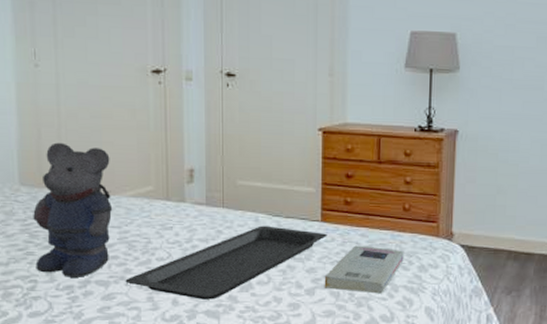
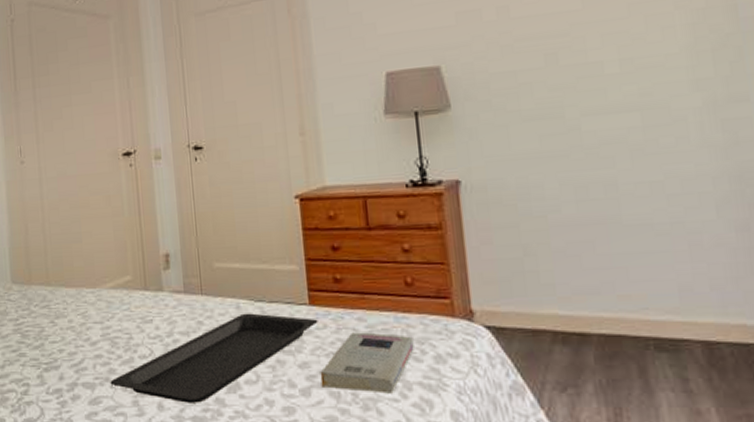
bear: present [33,142,113,277] -> none [24,236,95,380]

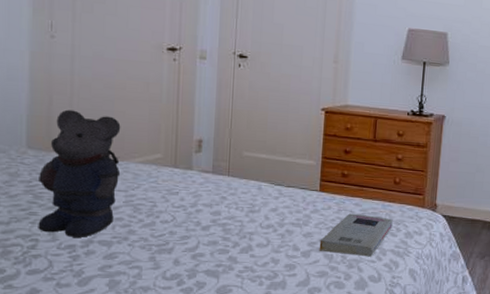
bear: none [24,236,95,380] -> present [38,109,121,237]
serving tray: present [110,313,318,403] -> none [128,193,325,260]

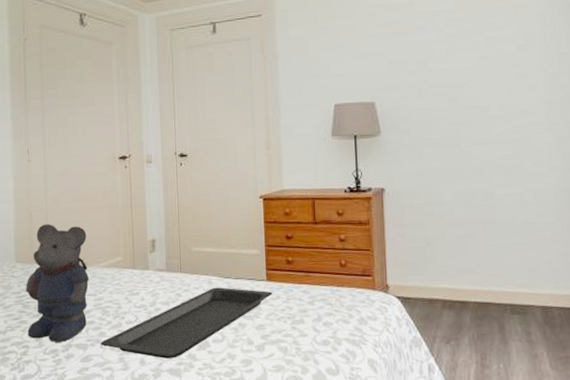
serving tray: none [128,193,325,260] -> present [100,287,273,359]
book: present [319,213,393,257] -> none [272,301,344,348]

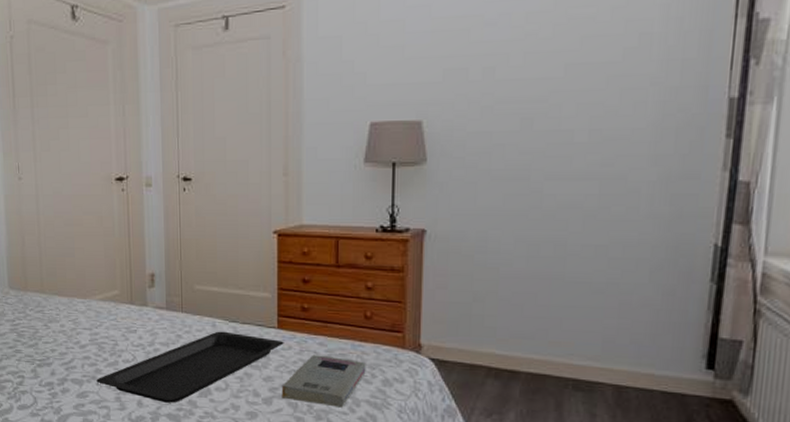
bear: present [26,224,90,342] -> none [20,249,85,375]
book: none [272,301,344,348] -> present [281,355,366,408]

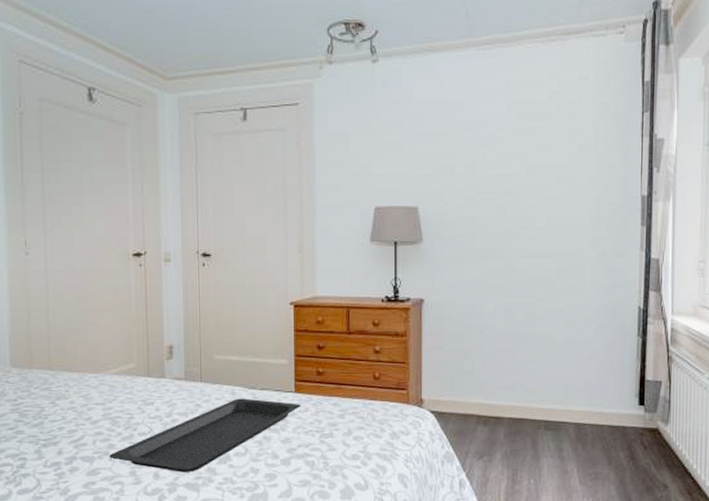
book: present [281,355,366,408] -> none [299,415,376,462]

